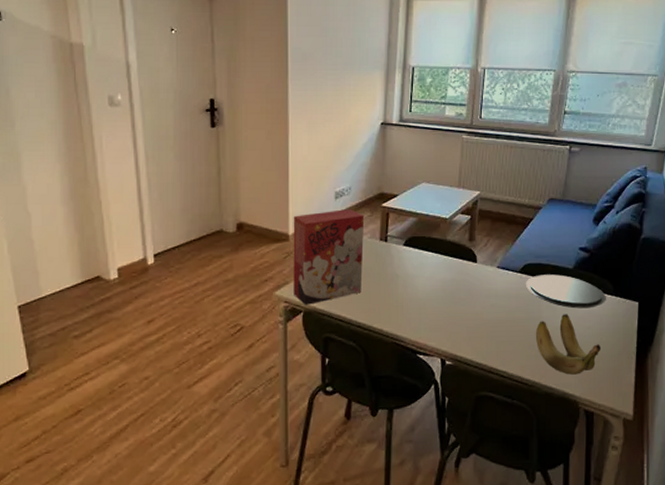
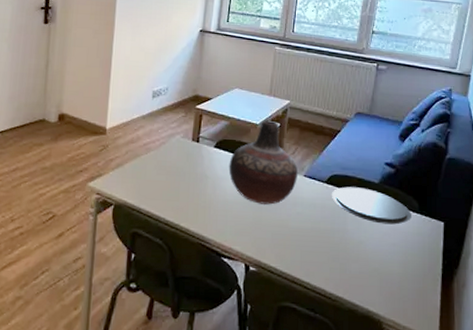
cereal box: present [293,209,365,305] -> none [106,108,179,199]
vase: none [419,213,490,299] -> present [228,120,298,205]
banana: present [535,314,602,375] -> none [340,228,407,293]

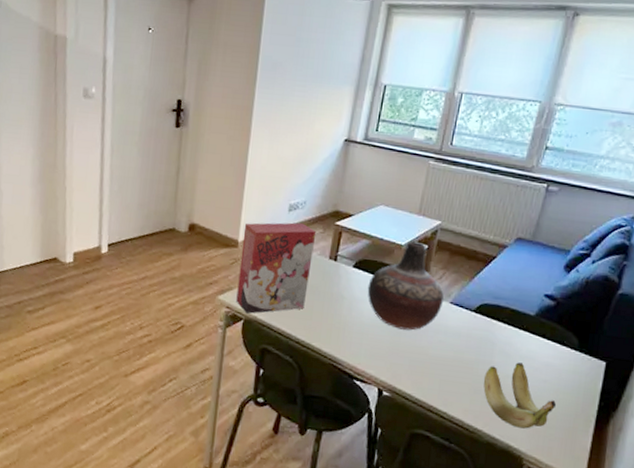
cereal box: none [106,108,179,199] -> present [236,222,317,314]
plate: present [332,186,411,225] -> none [480,317,569,361]
banana: none [340,228,407,293] -> present [483,362,557,429]

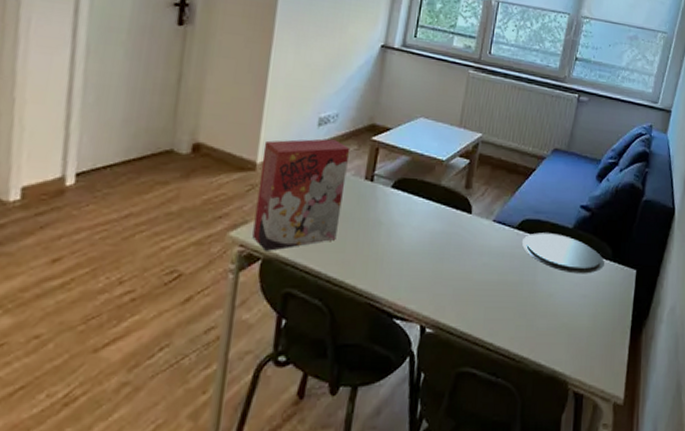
vase: present [367,241,444,331] -> none [407,155,487,255]
plate: none [480,317,569,361] -> present [522,232,604,274]
banana: present [483,362,557,429] -> none [528,279,596,350]

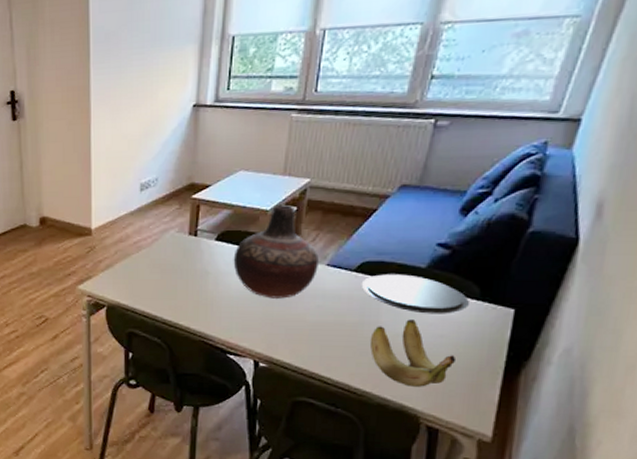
cereal box: present [252,138,351,251] -> none [96,202,172,300]
vase: none [407,155,487,255] -> present [233,204,319,299]
banana: none [528,279,596,350] -> present [370,319,457,387]

